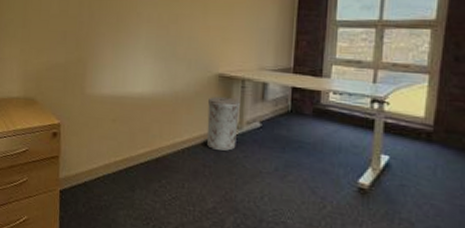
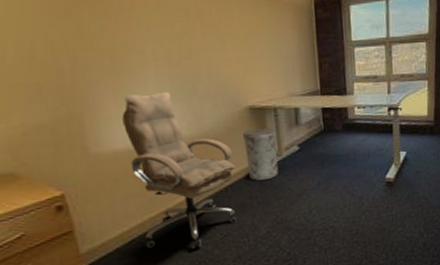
office chair: none [105,48,196,202] -> present [122,91,239,249]

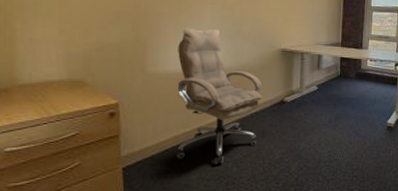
trash can: present [243,127,279,181] -> none [272,67,300,111]

